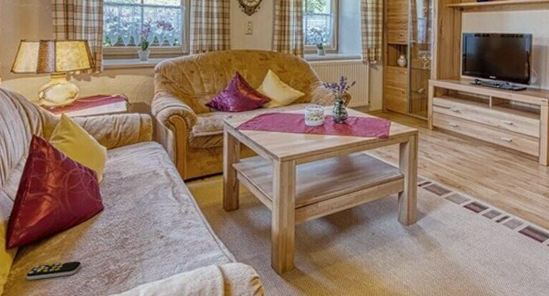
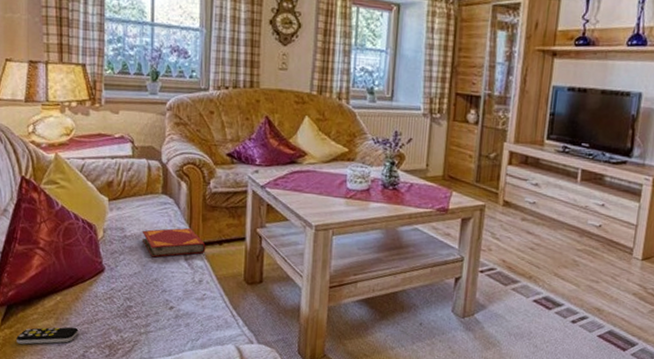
hardback book: none [135,167,190,195] -> present [142,227,206,258]

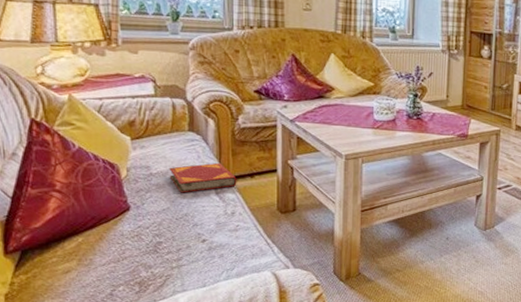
remote control: present [16,327,79,345] -> none [34,267,105,289]

